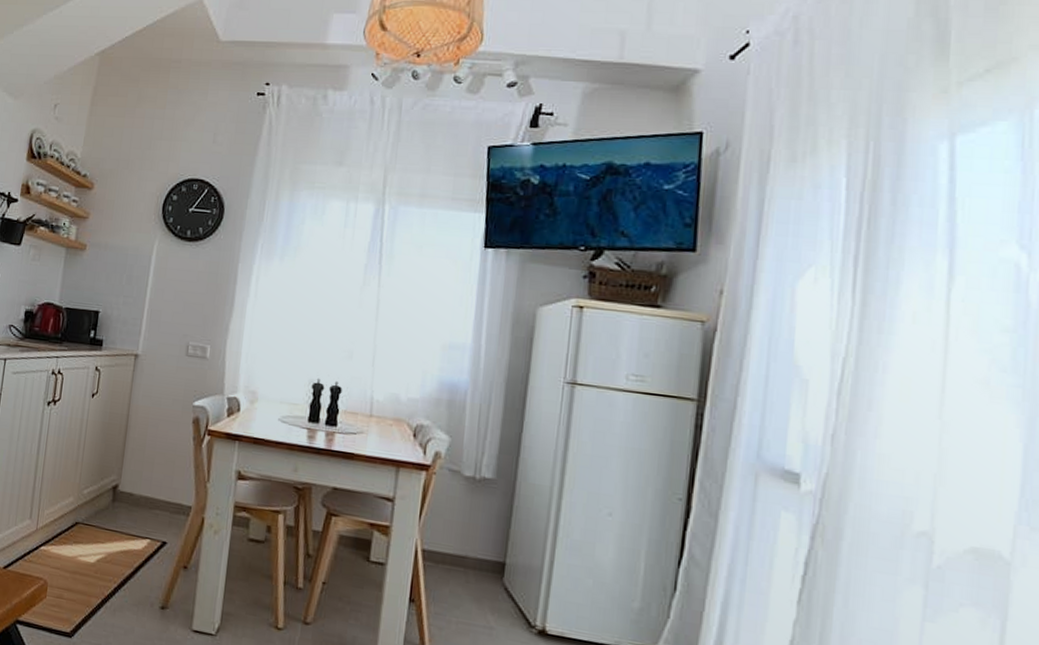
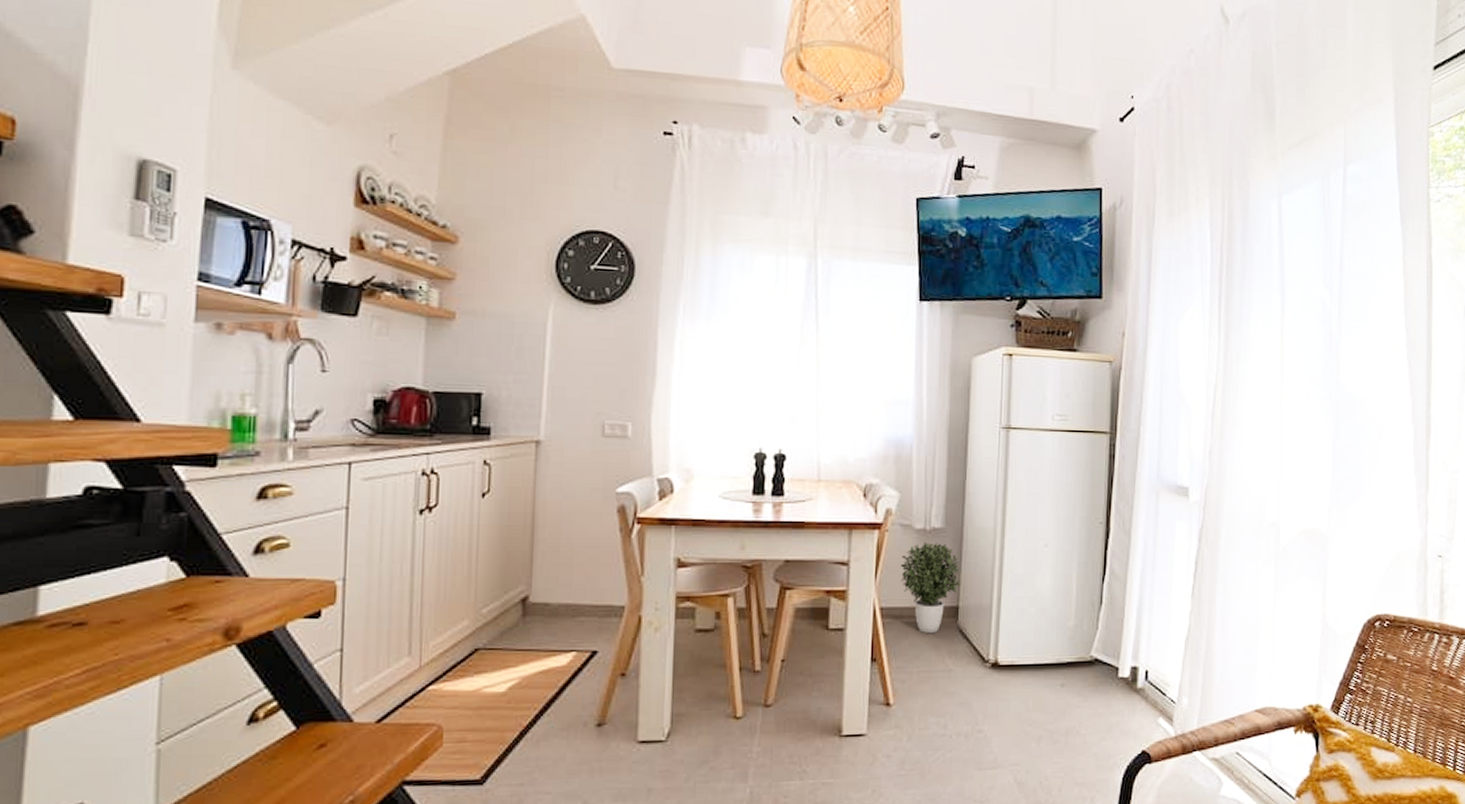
potted plant: none [446,490,510,586] -> present [900,541,961,633]

